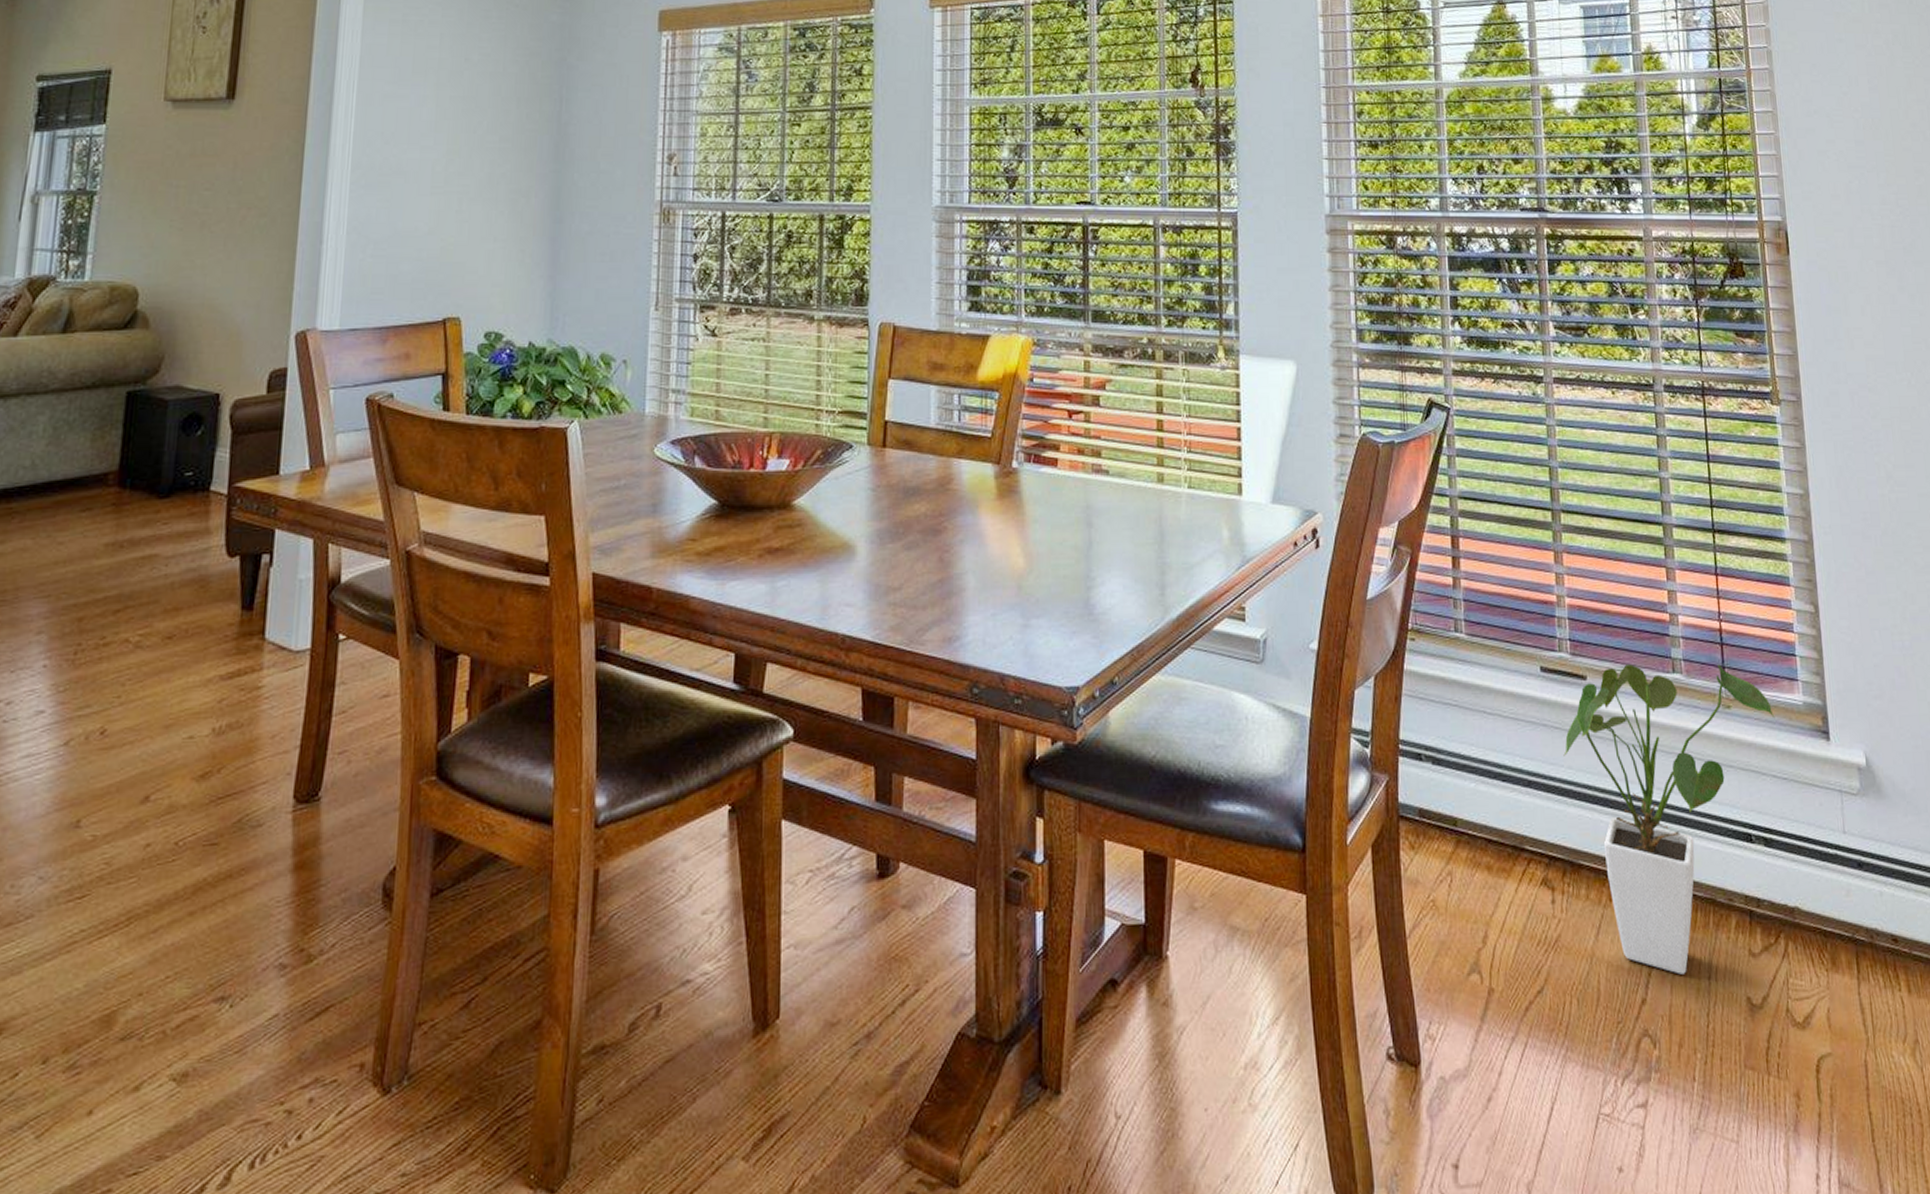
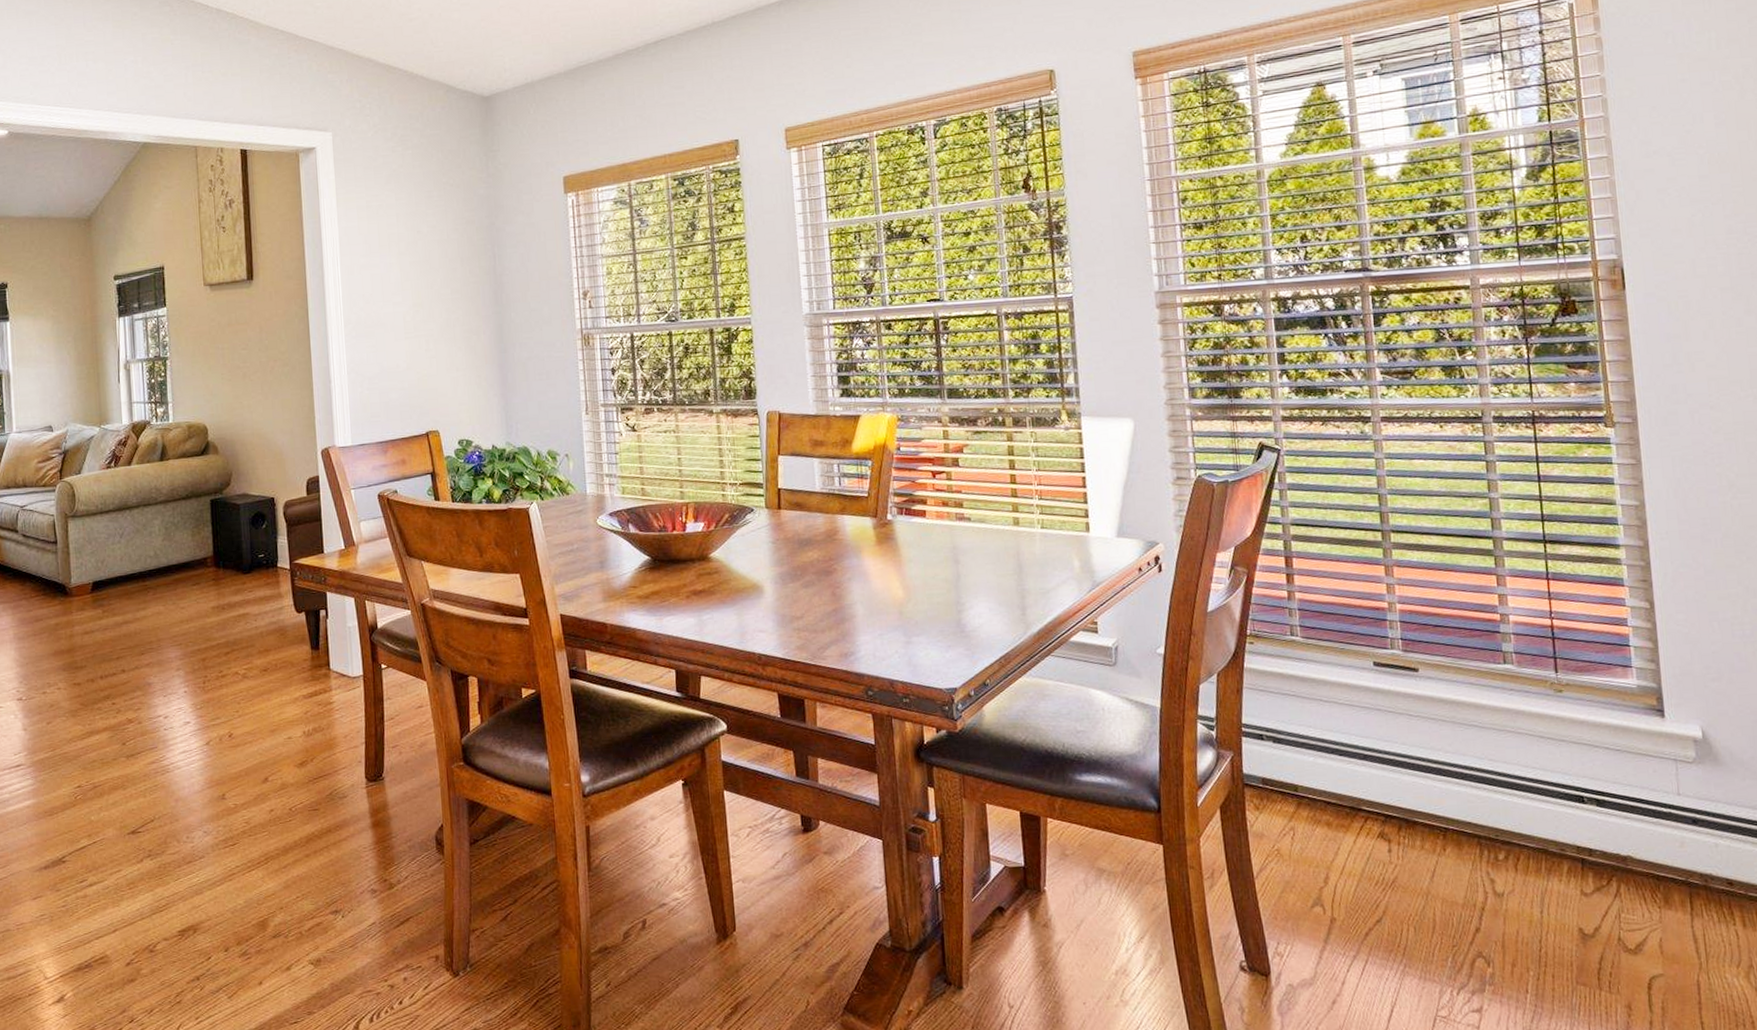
house plant: present [1563,664,1775,975] -> none [1397,655,1608,909]

